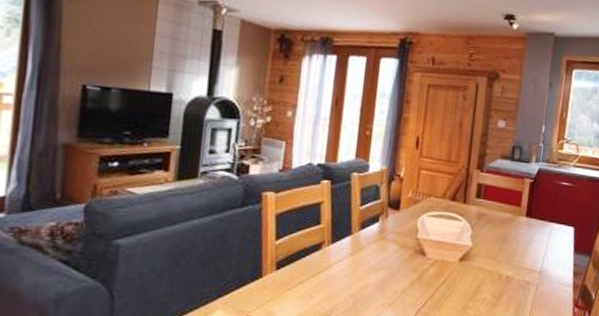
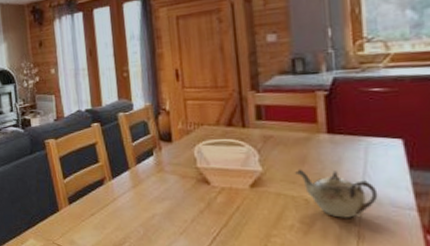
teapot: none [497,246,551,292] -> present [295,169,378,218]

